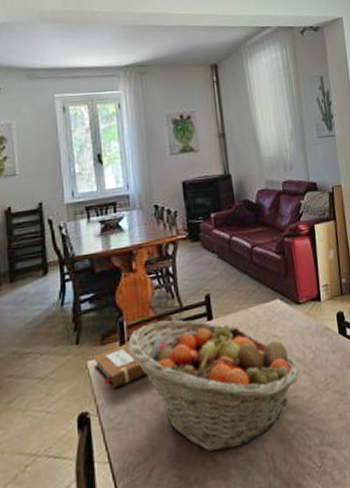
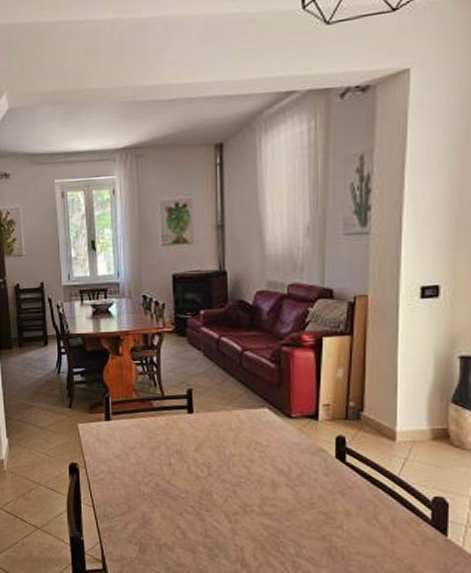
notebook: present [92,343,146,389] -> none [82,416,127,451]
fruit basket: present [127,319,300,452] -> none [111,404,282,531]

